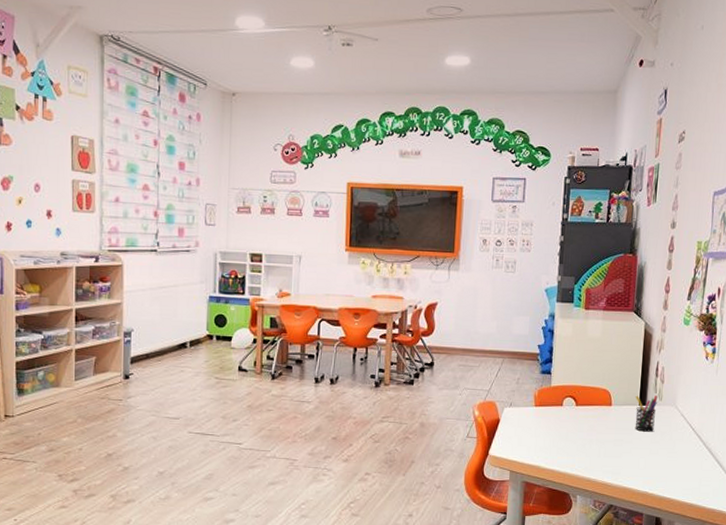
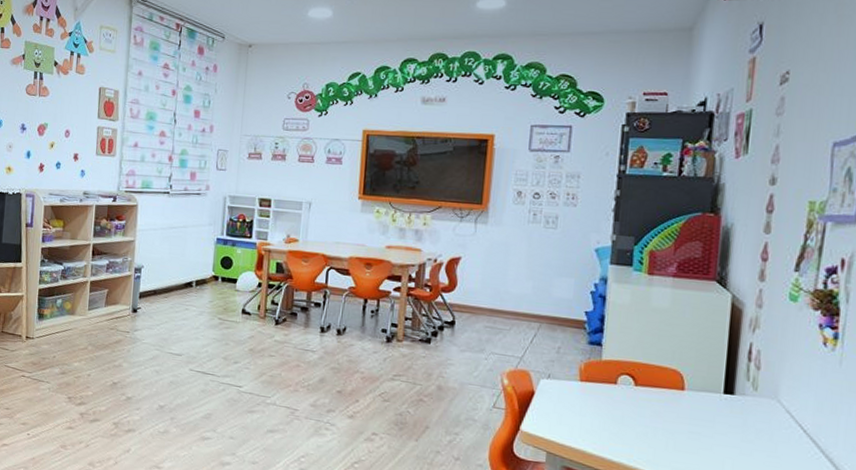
pen holder: present [634,395,658,432] -> none [717,381,751,428]

